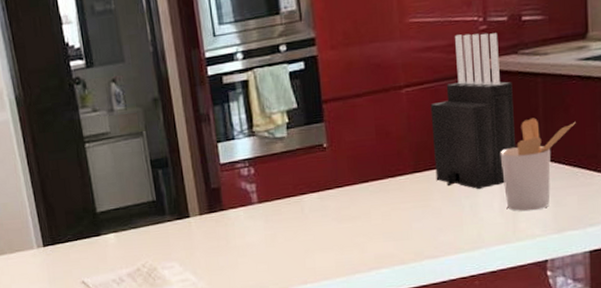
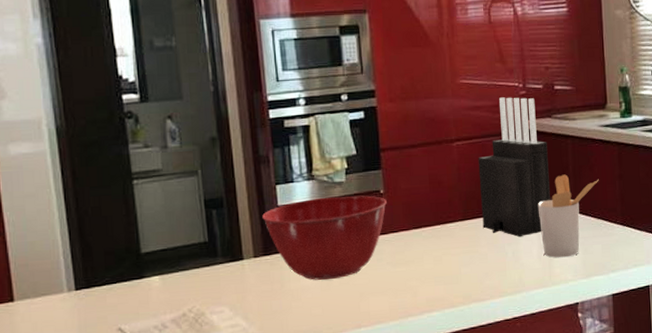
mixing bowl: none [205,150,330,237] -> present [262,195,387,280]

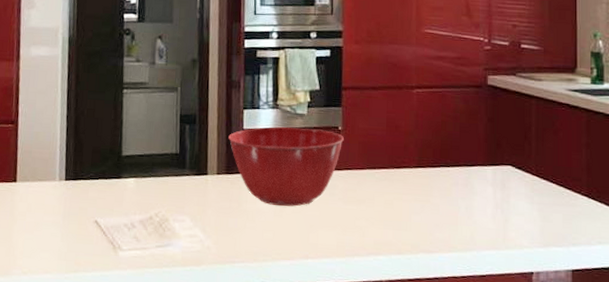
knife block: present [478,97,551,237] -> none [436,50,511,193]
utensil holder: present [537,174,599,258] -> none [495,135,564,222]

